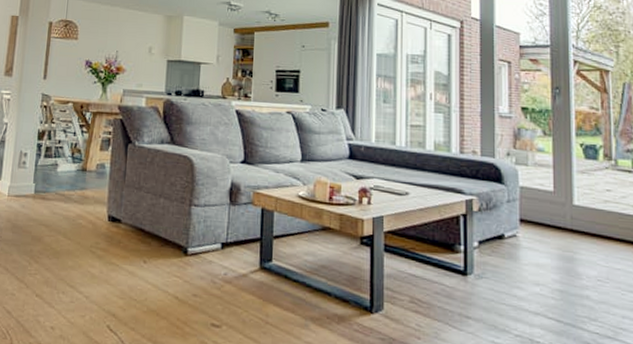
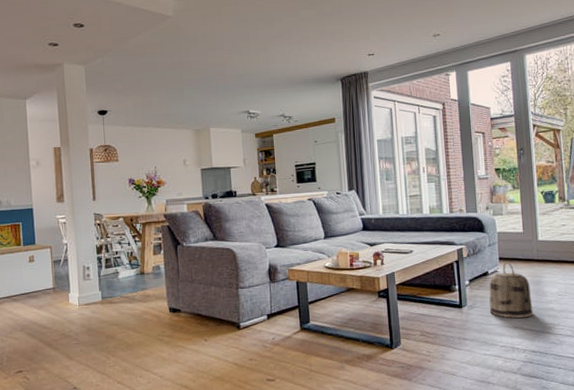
basket: none [503,225,562,304] -> present [489,261,533,319]

